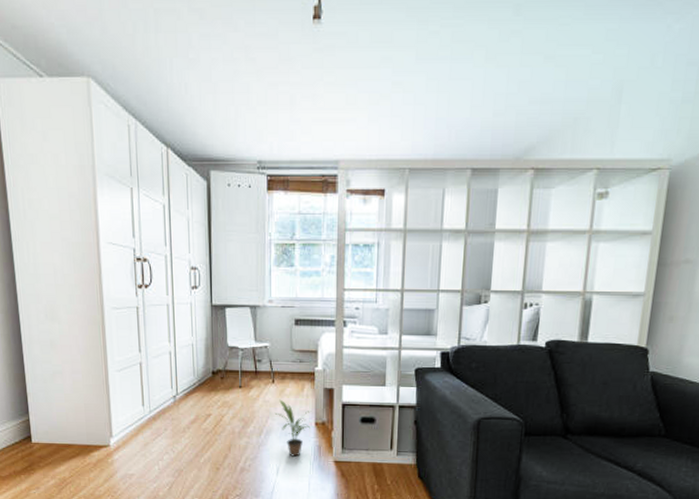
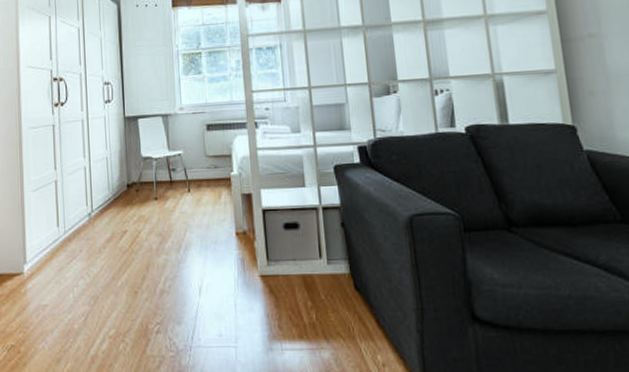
potted plant: present [274,399,312,457] -> none [192,209,231,273]

